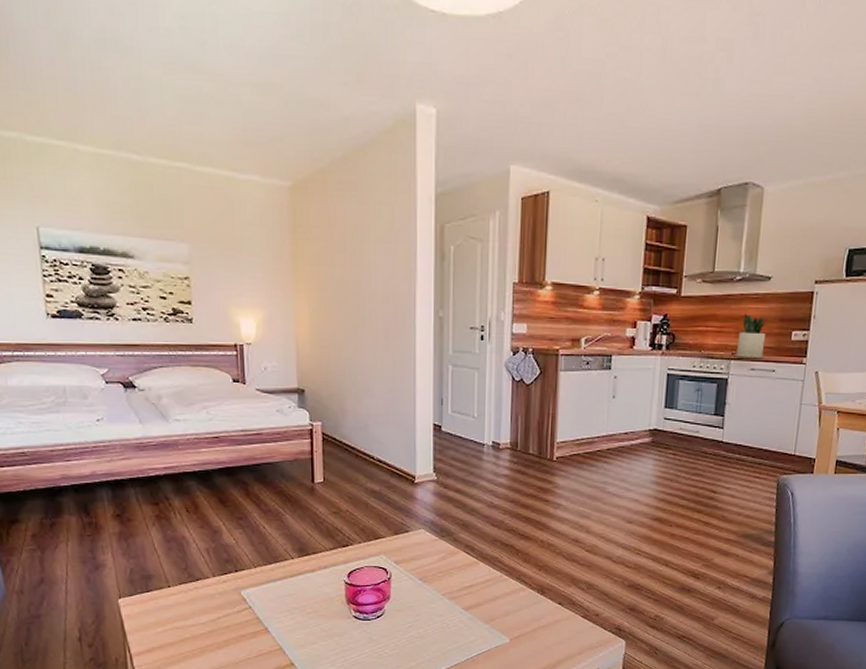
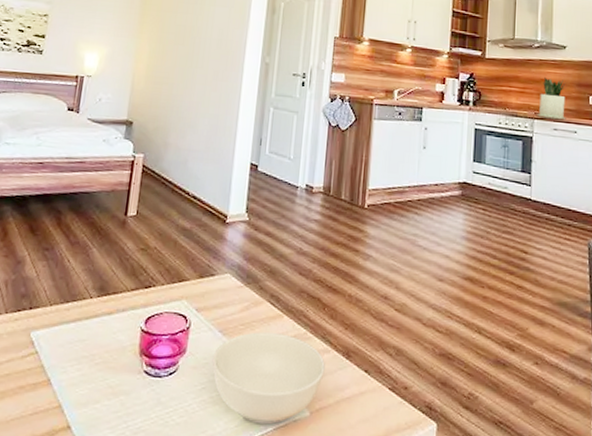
bowl: none [415,578,521,651] -> present [212,332,325,425]

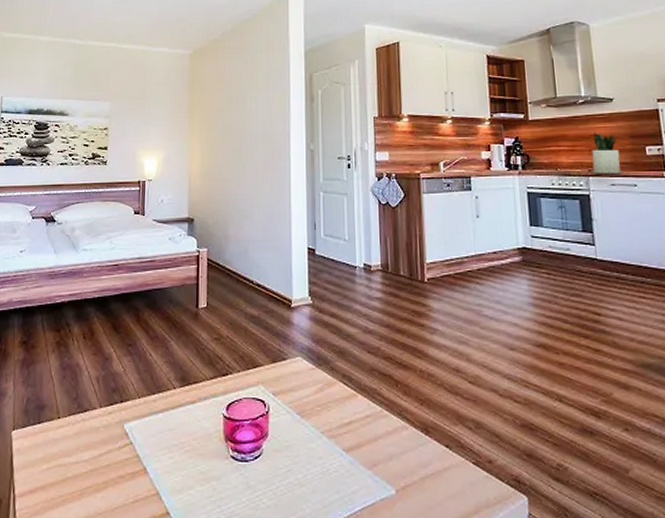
bowl: present [212,332,325,425] -> none [294,412,405,505]

